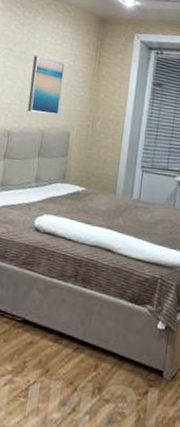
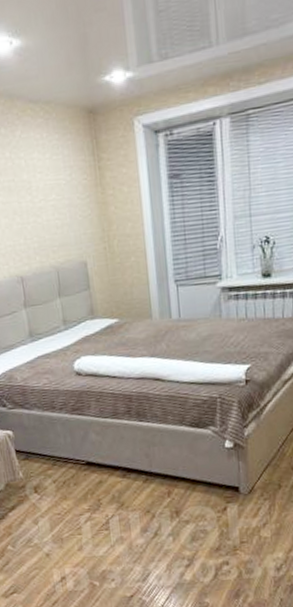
wall art: present [27,55,65,116] -> none [24,179,69,250]

